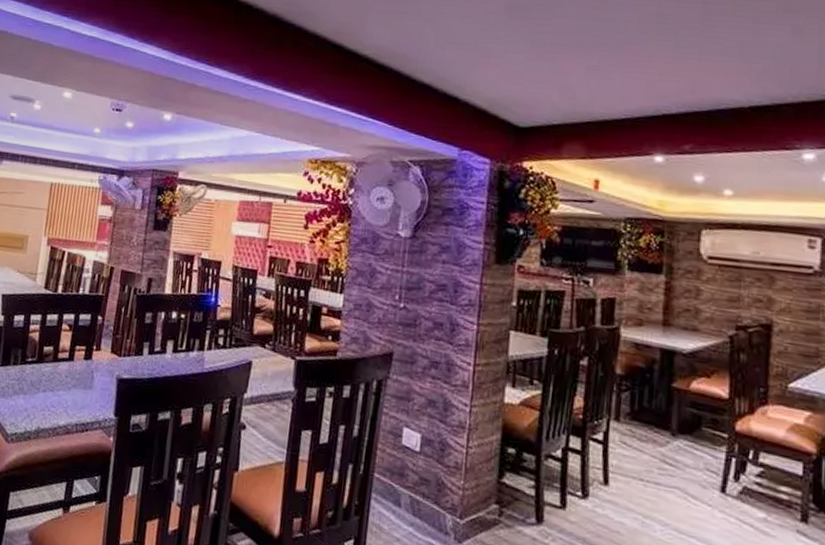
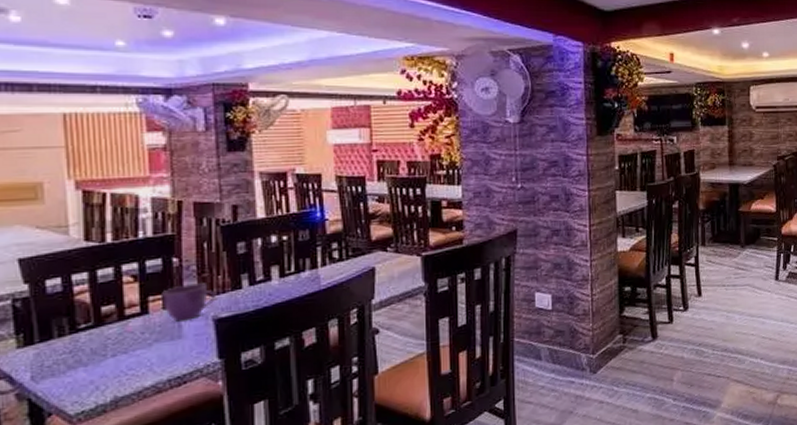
cup: none [84,341,123,375] -> present [162,283,216,322]

